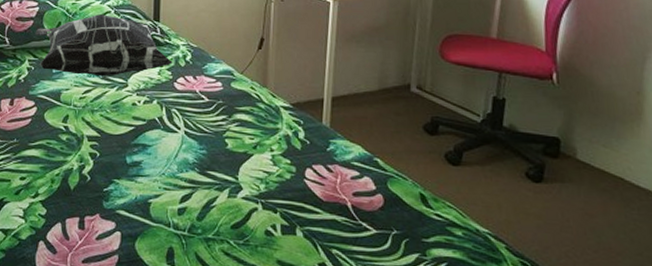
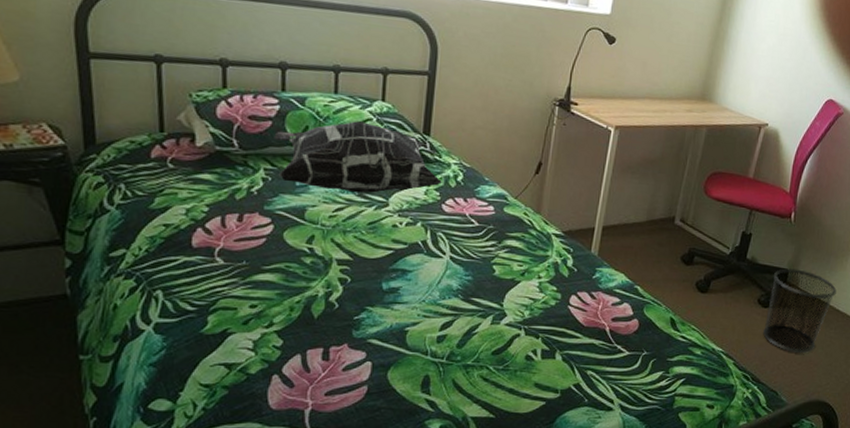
waste bin: none [539,137,632,238] -> present [763,268,837,353]

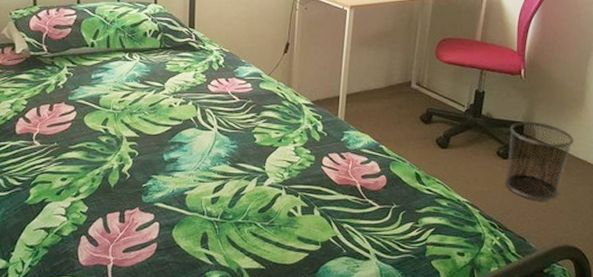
decorative pillow: present [274,121,442,193] -> none [73,22,207,81]

